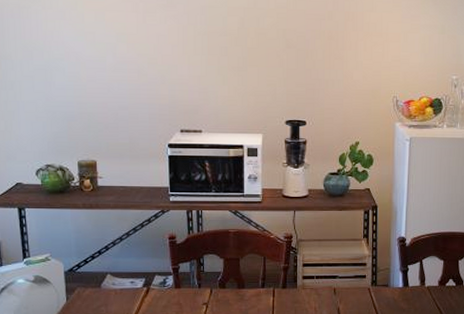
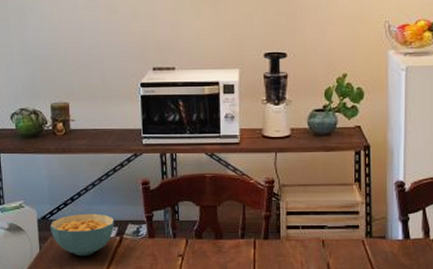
cereal bowl: none [78,265,142,306] -> present [51,213,115,257]

